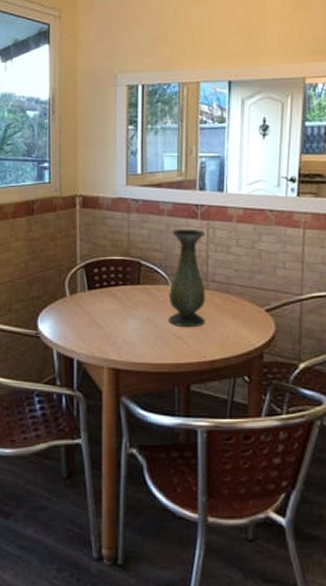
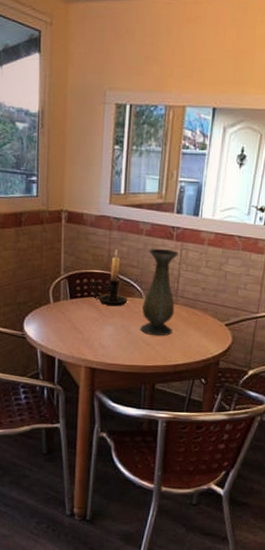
candle holder: none [110,233,151,296] -> present [90,250,127,307]

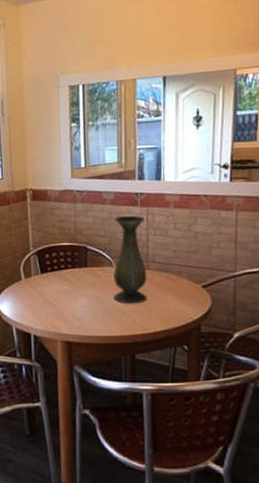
candle holder: present [90,250,127,307] -> none [60,221,98,278]

